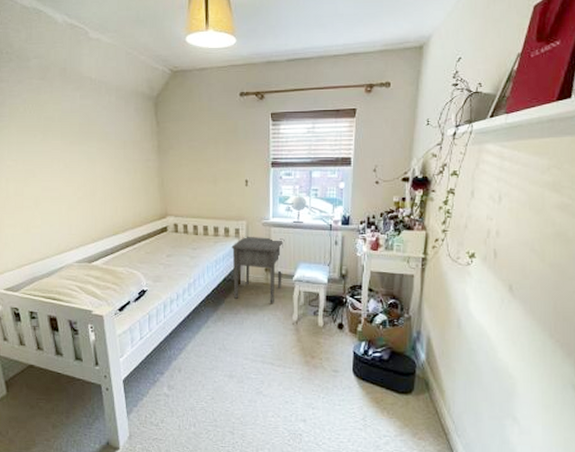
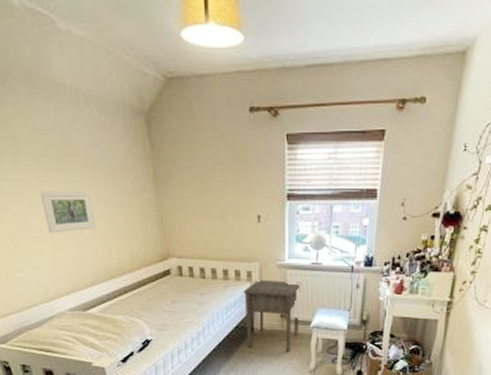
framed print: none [62,160,106,195] -> present [40,191,95,233]

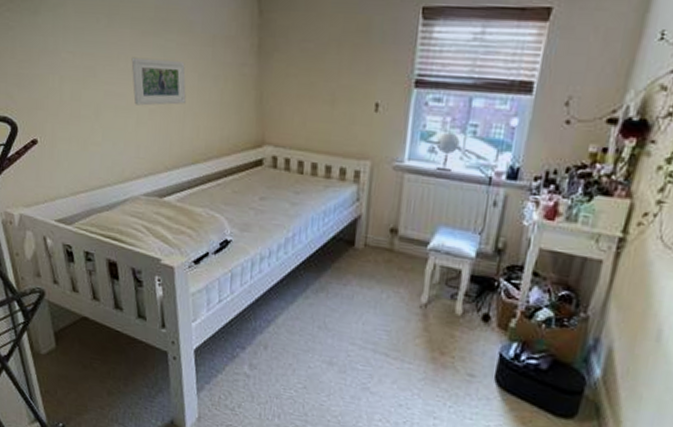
nightstand: present [243,279,302,351] -> none [344,181,422,277]

